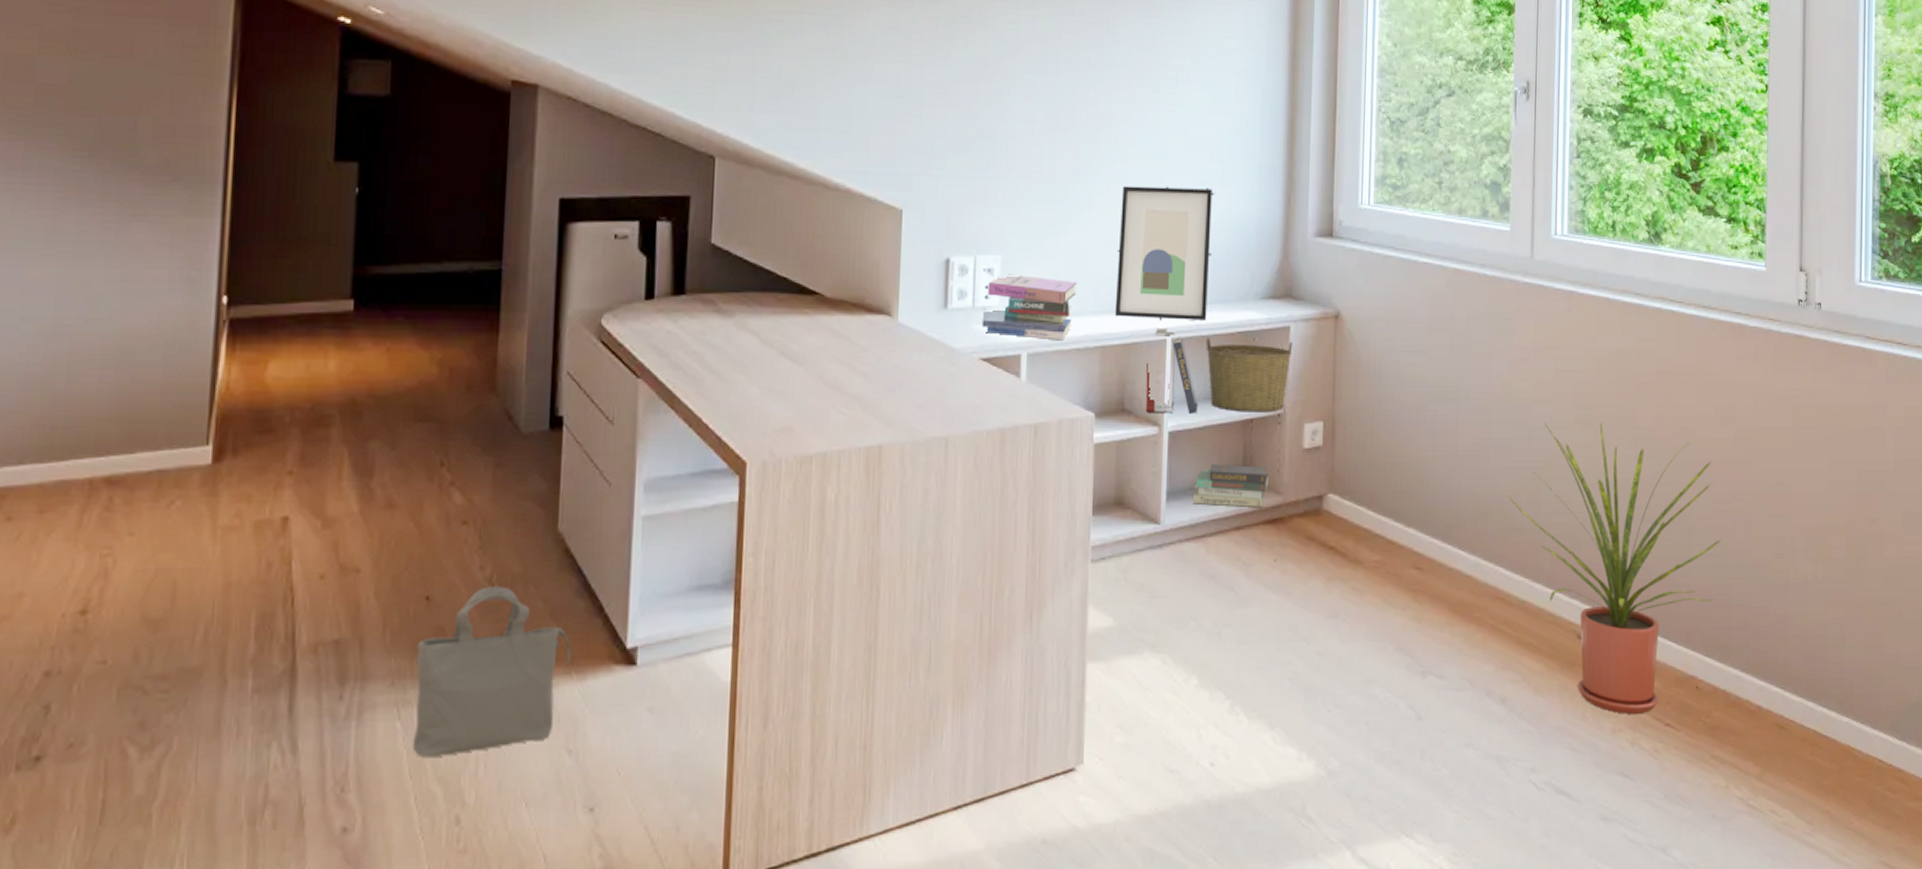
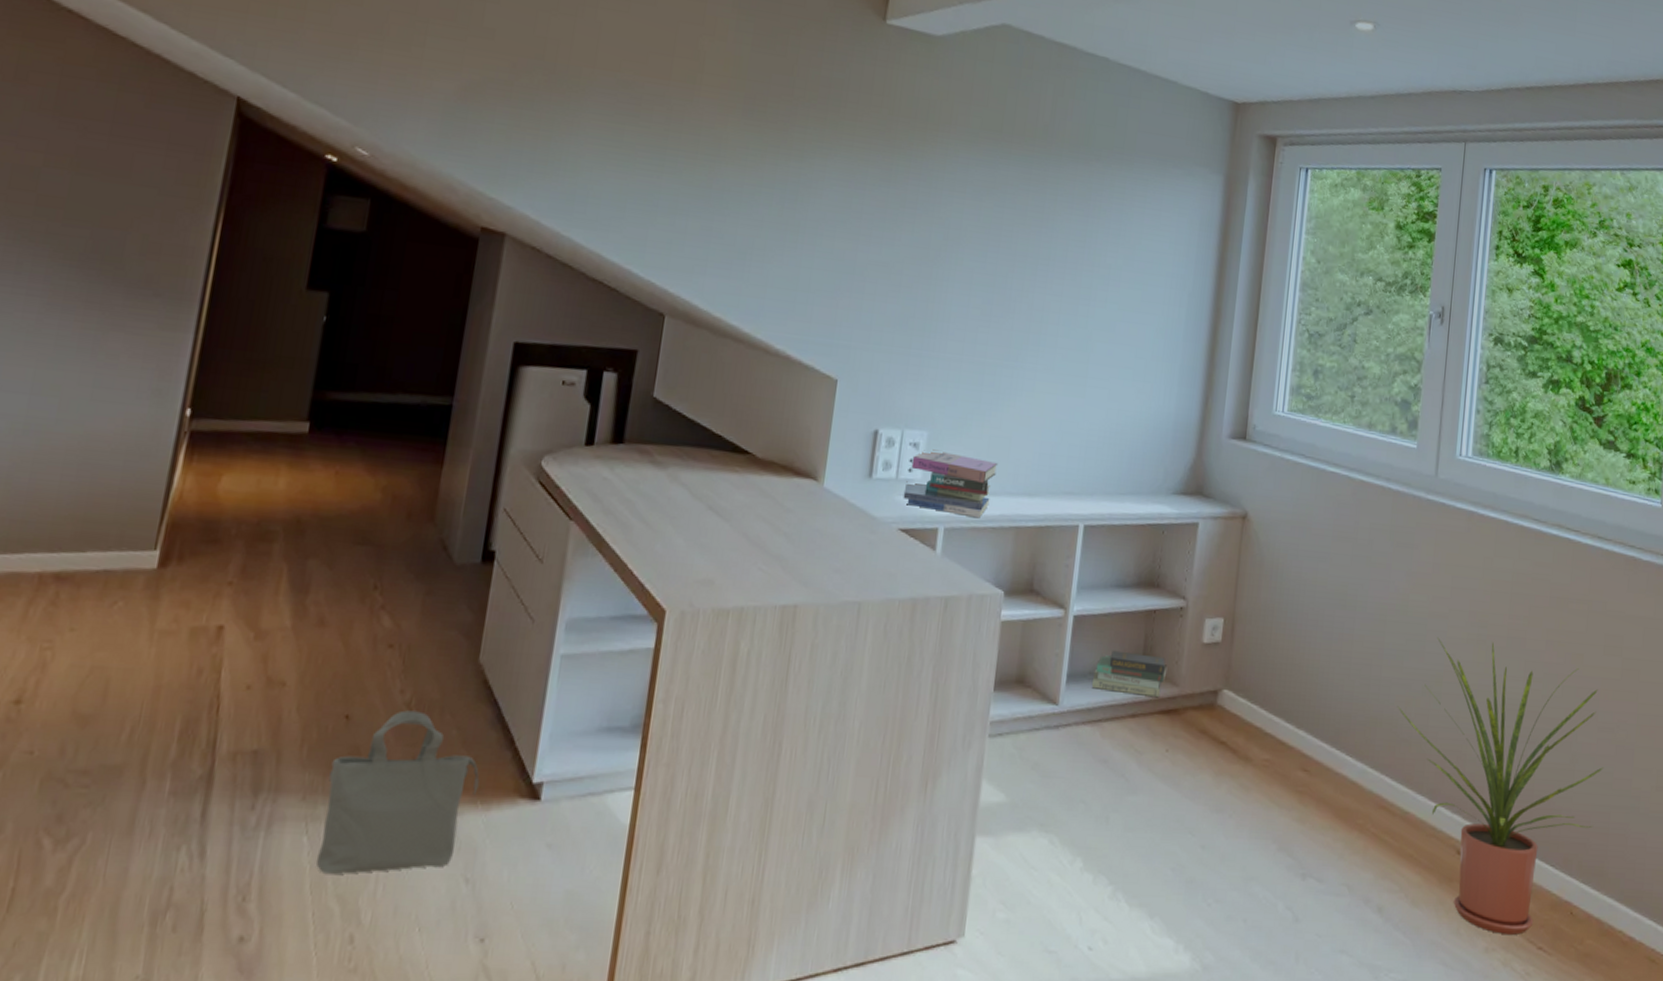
picture frame: present [1114,185,1215,321] -> none [1031,374,1137,510]
books: present [1145,327,1198,414] -> none [1053,513,1105,600]
basket: present [1206,337,1293,412] -> none [1116,527,1200,605]

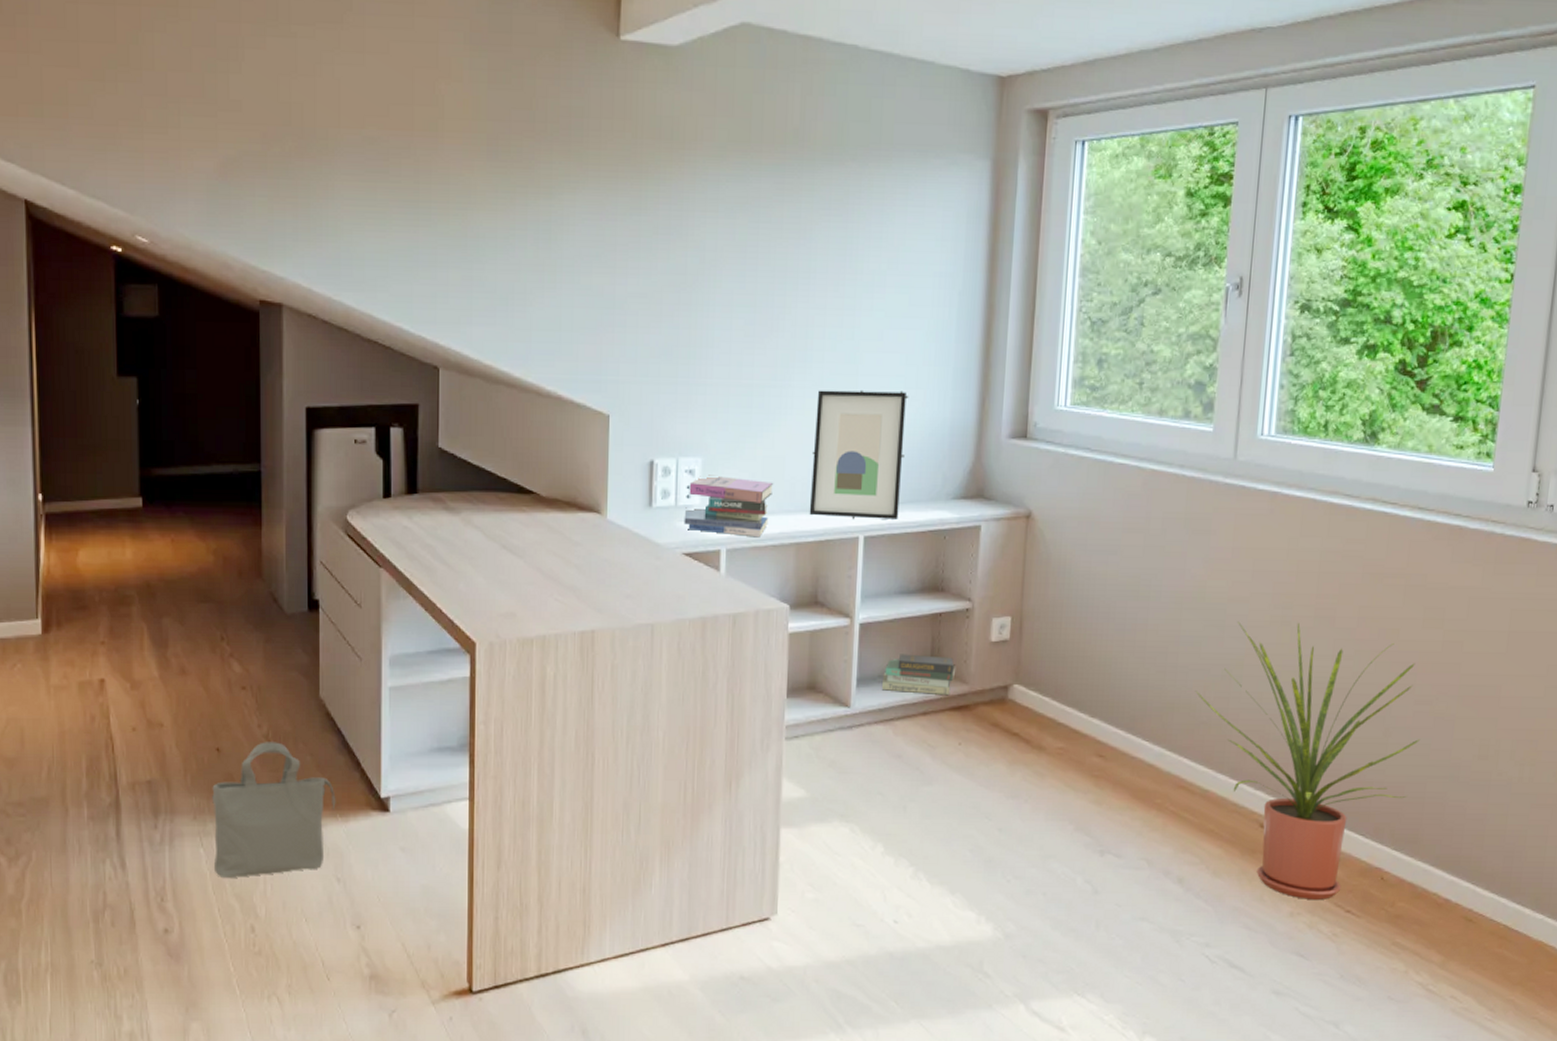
picture frame: none [1031,374,1137,510] -> present [809,389,909,520]

